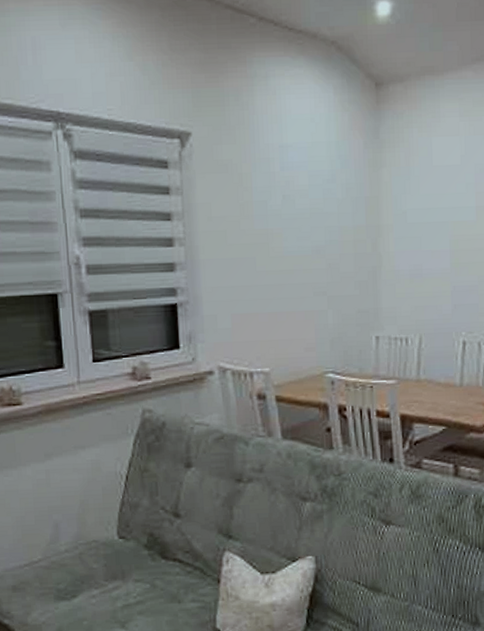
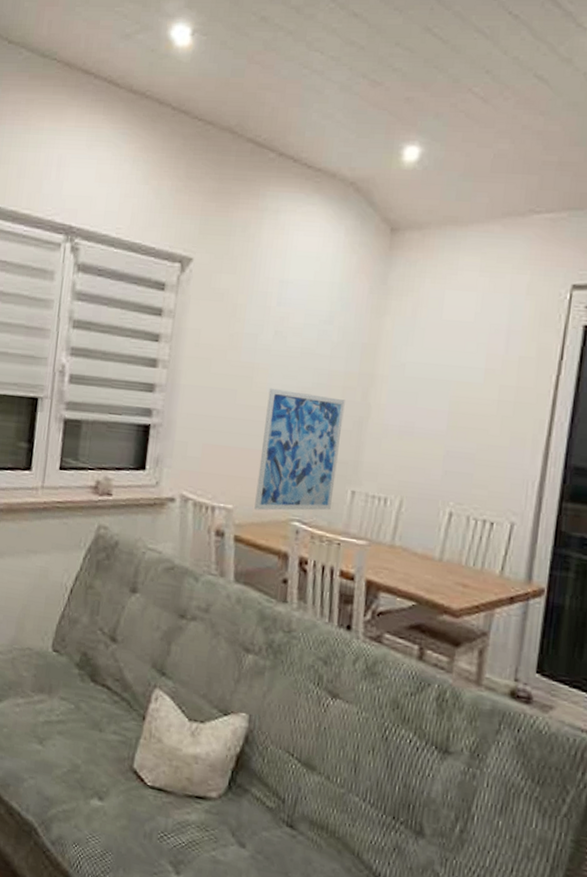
wall art: none [286,251,360,369] -> present [254,388,345,511]

